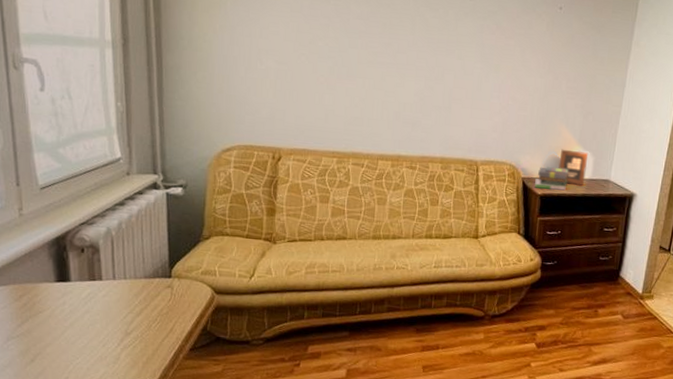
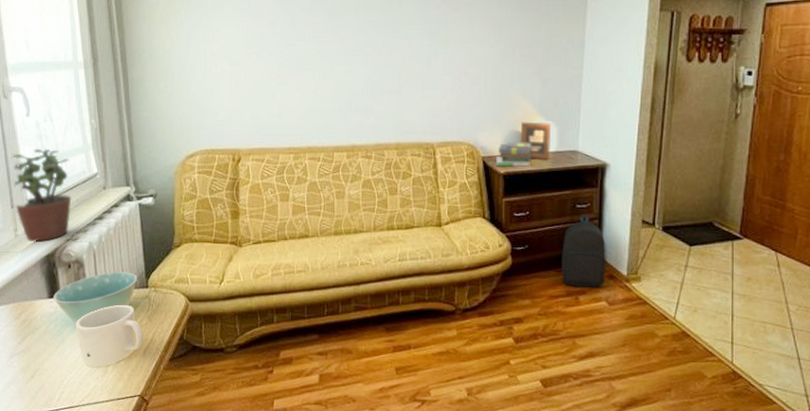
potted plant: none [19,126,89,224] -> present [11,148,72,243]
bowl: none [61,259,160,309] -> present [53,272,138,323]
mug: none [86,292,162,355] -> present [75,304,143,368]
backpack: none [584,238,627,303] -> present [560,215,606,289]

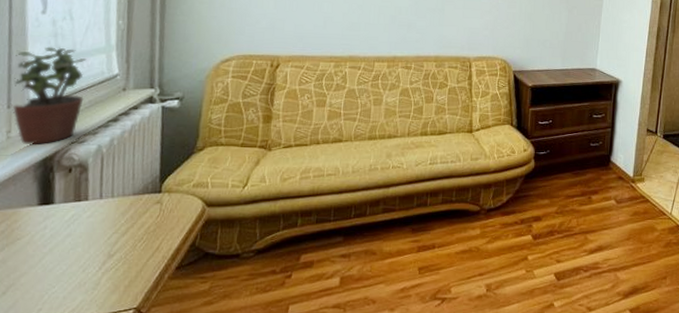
bowl: present [53,272,138,323] -> none [44,176,151,232]
mug: present [75,304,143,368] -> none [67,210,149,281]
books: present [496,142,531,168] -> none [525,59,557,82]
picture frame: present [520,122,552,159] -> none [547,42,575,75]
backpack: present [560,215,606,289] -> none [577,124,617,189]

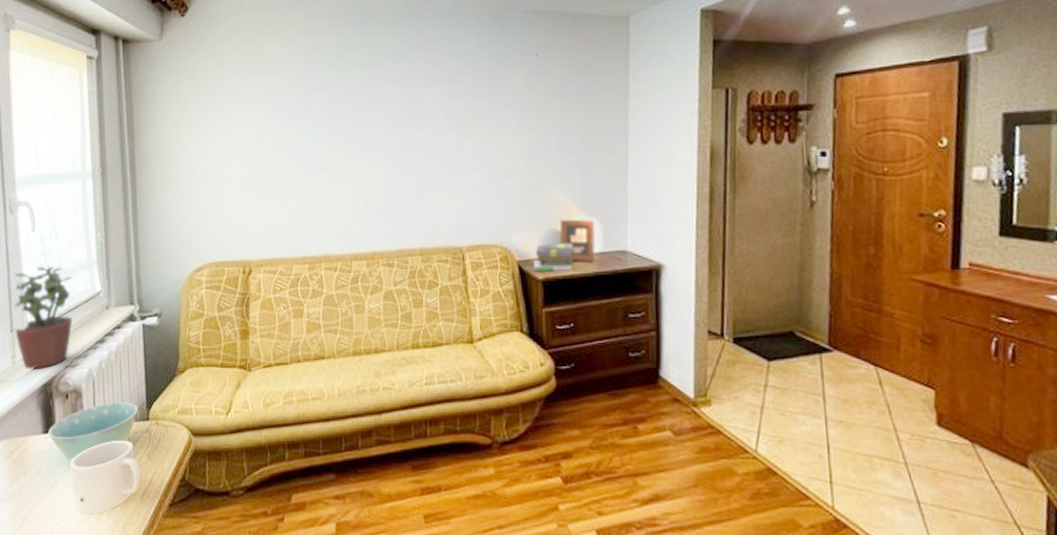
bowl: none [44,176,151,232] -> present [48,402,138,463]
mug: none [67,210,149,281] -> present [70,440,142,516]
books: none [525,59,557,82] -> present [533,242,574,273]
picture frame: none [547,42,575,75] -> present [559,218,595,262]

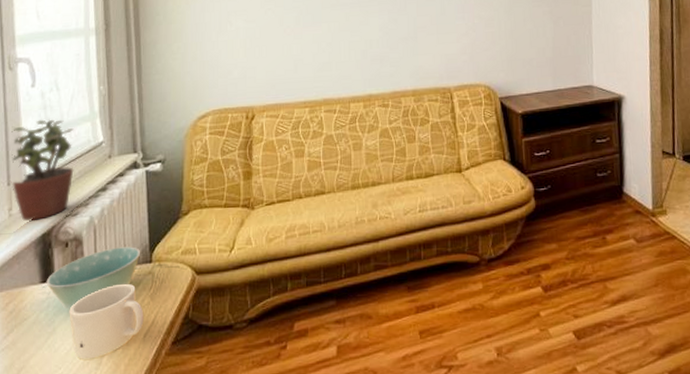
books: present [533,242,574,273] -> none [513,80,548,107]
picture frame: present [559,218,595,262] -> none [535,59,566,97]

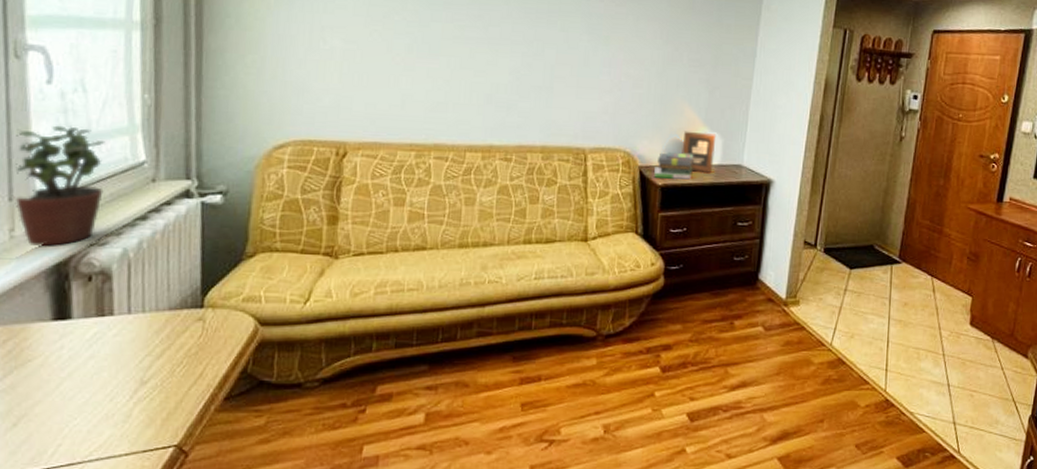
bowl: present [46,246,141,310] -> none [59,287,190,353]
mug: present [69,283,144,361] -> none [90,328,190,412]
books: none [513,80,548,107] -> present [654,151,694,180]
picture frame: none [535,59,566,97] -> present [682,131,717,173]

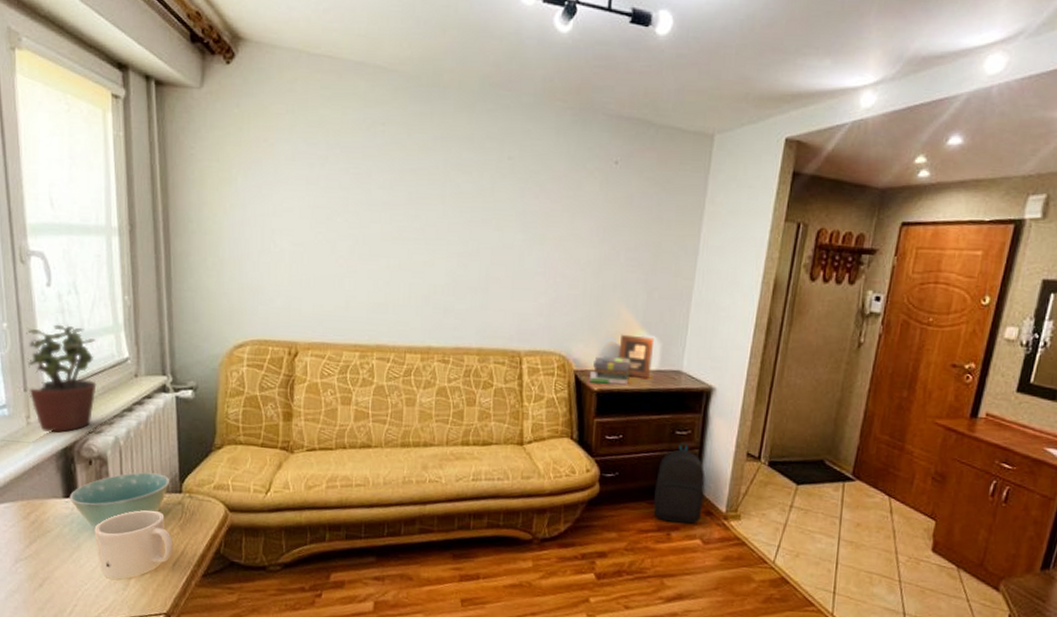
bowl: none [59,287,190,353] -> present [69,472,170,528]
mug: none [90,328,190,412] -> present [94,509,173,580]
backpack: none [716,233,766,313] -> present [653,443,705,525]

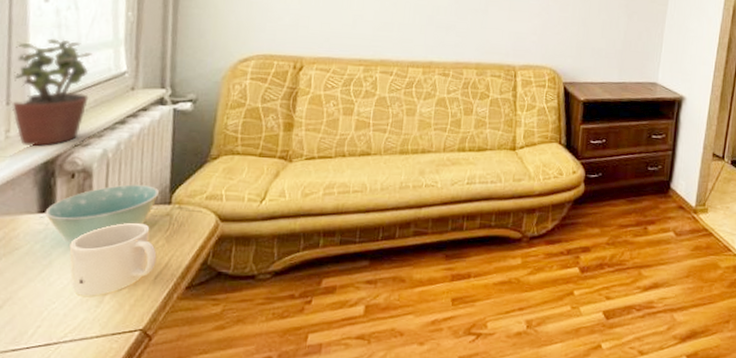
books: present [590,355,631,385] -> none [577,69,613,96]
picture frame: present [618,334,655,378] -> none [602,51,634,89]
backpack: present [653,443,705,525] -> none [632,145,678,219]

